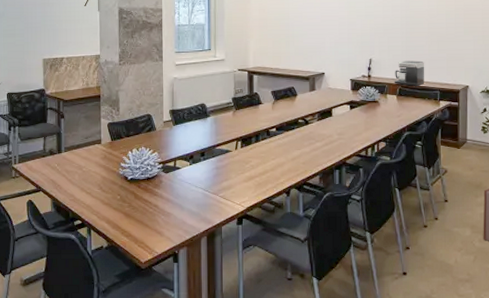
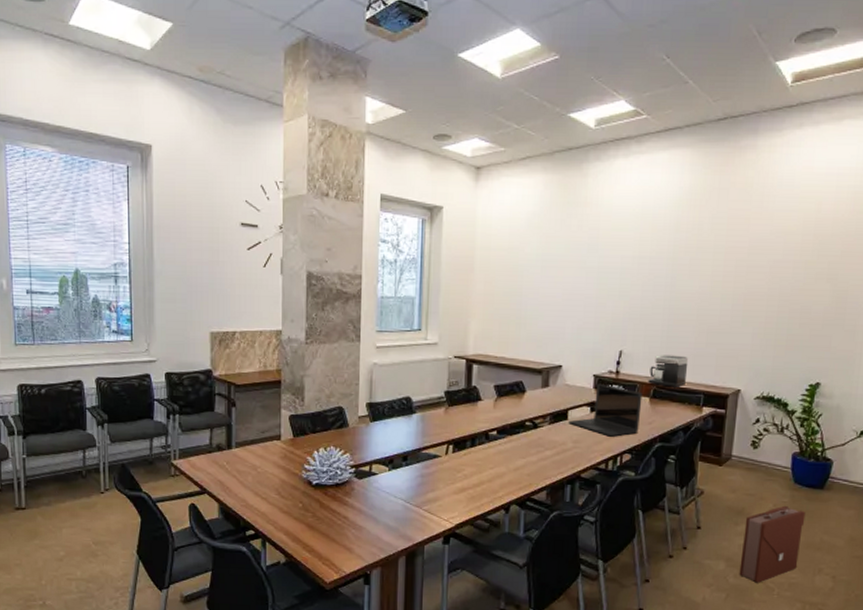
laptop: none [333,86,391,129] -> present [568,383,643,437]

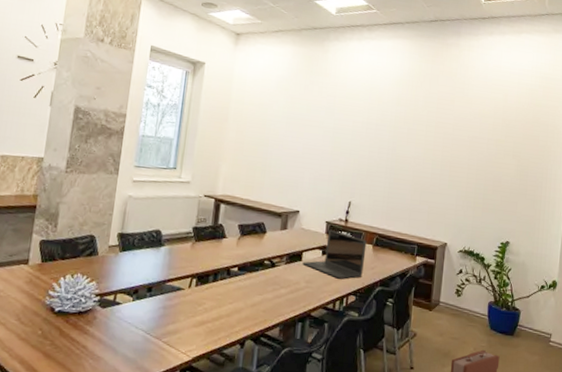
coffee maker: present [648,355,689,387] -> none [371,208,406,238]

